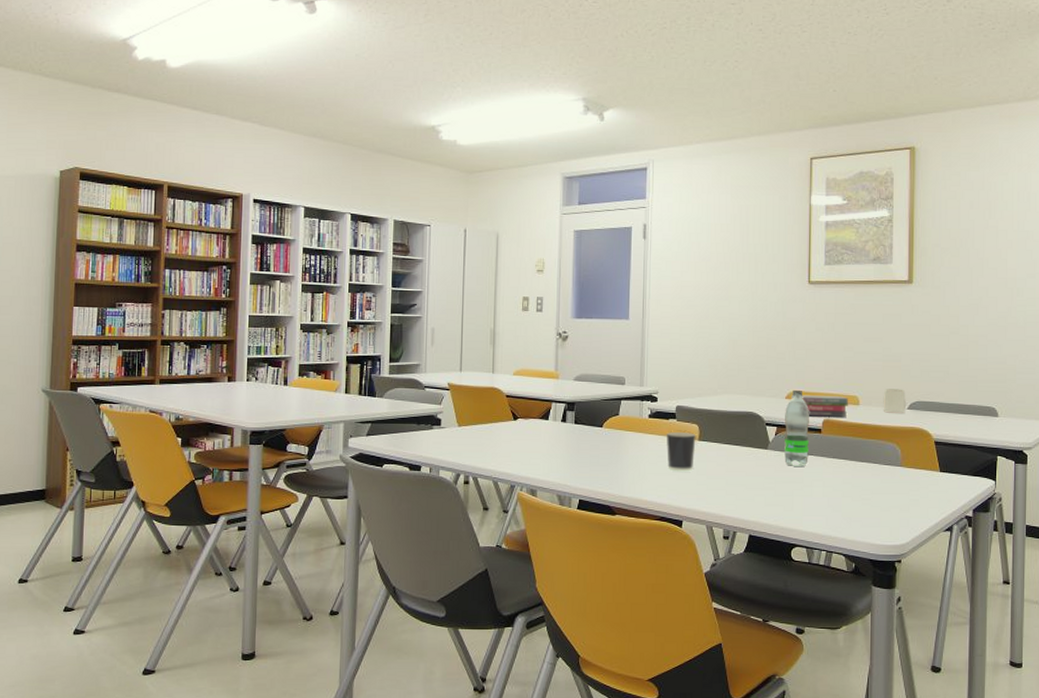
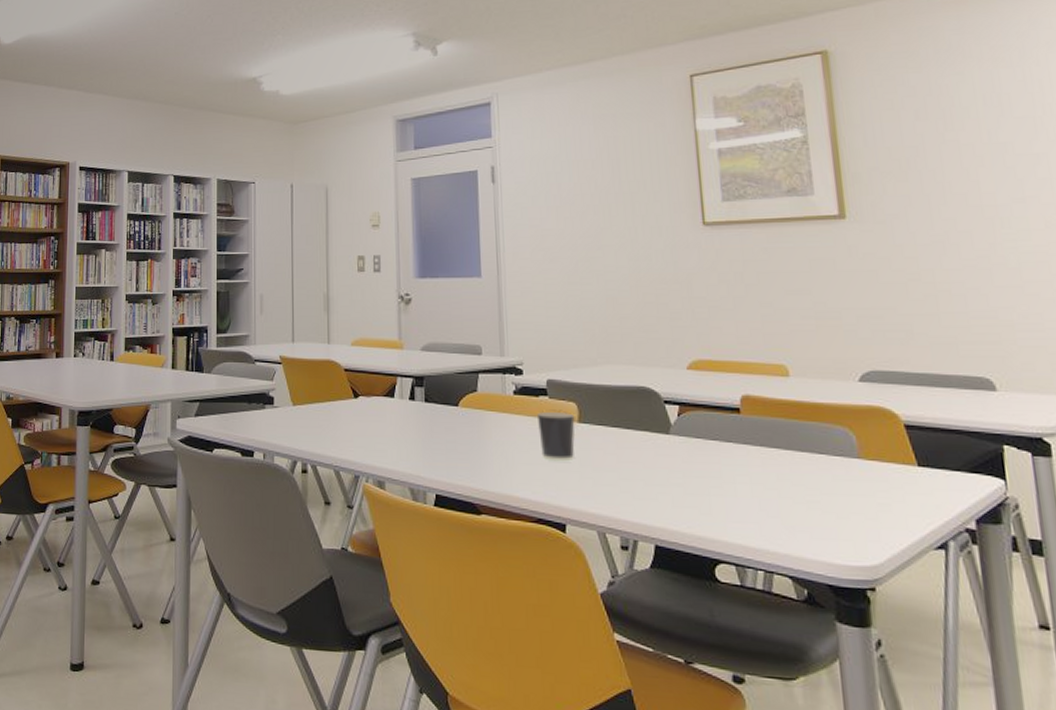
bottle: present [784,389,809,466] -> none [688,357,726,457]
books: present [791,394,849,417] -> none [694,364,775,392]
mug: present [883,389,906,414] -> none [821,355,857,389]

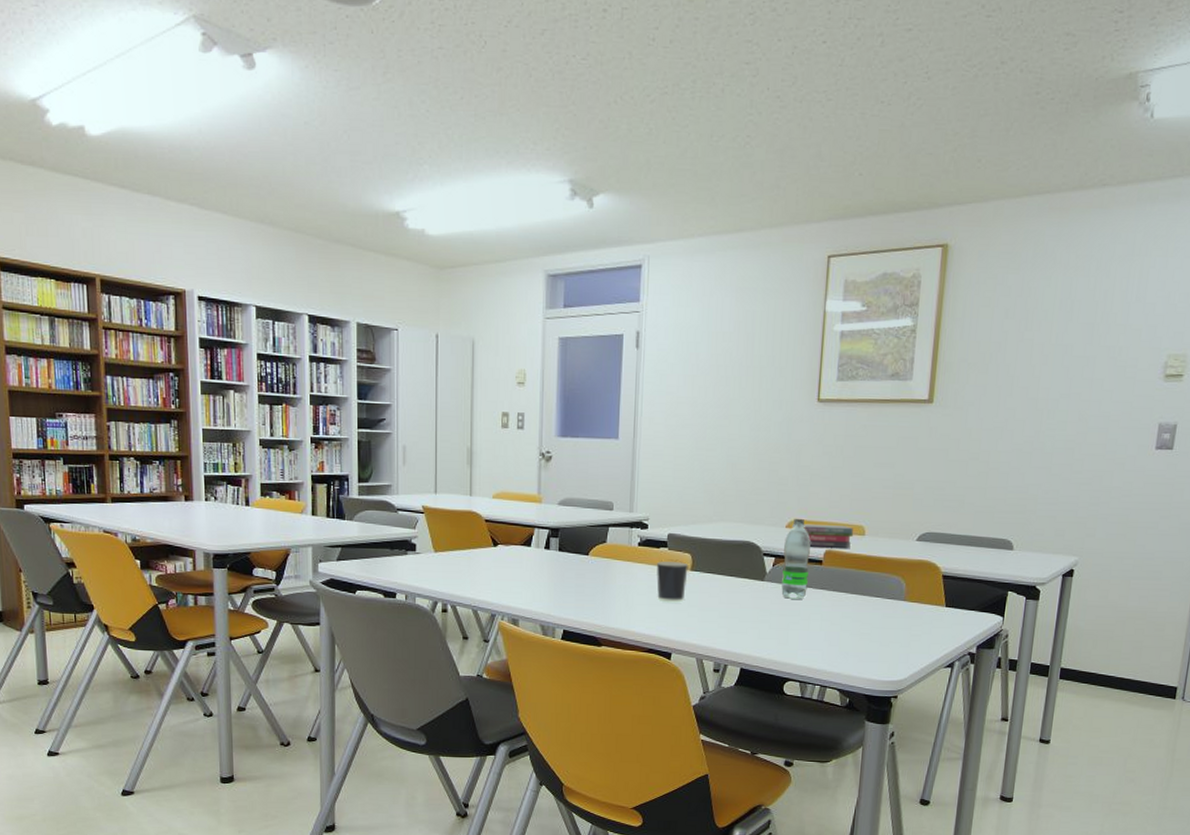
bottle: none [688,357,726,457] -> present [781,518,811,599]
books: none [694,364,775,392] -> present [792,523,854,548]

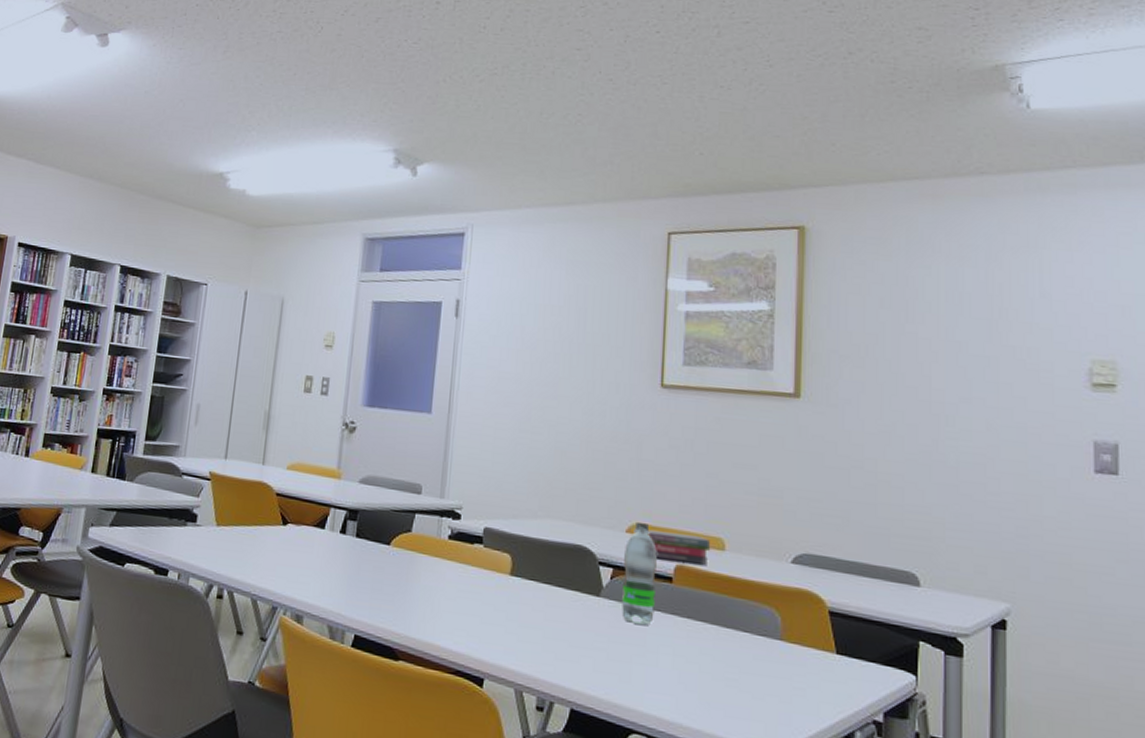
mug: present [656,561,688,603] -> none [468,560,508,615]

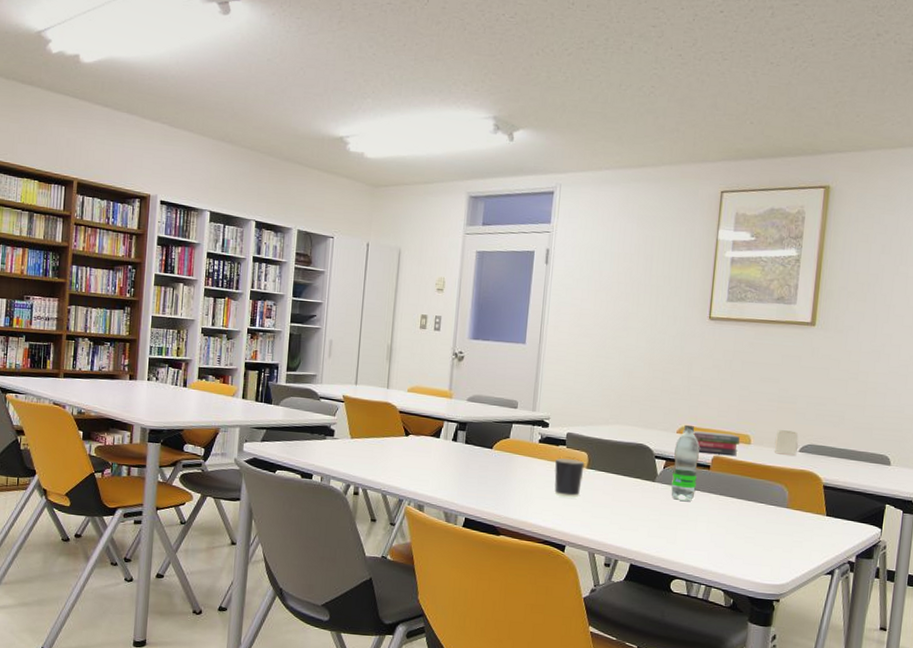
mug: none [468,560,508,615] -> present [554,458,585,498]
mug: none [757,532,789,570] -> present [774,430,799,457]

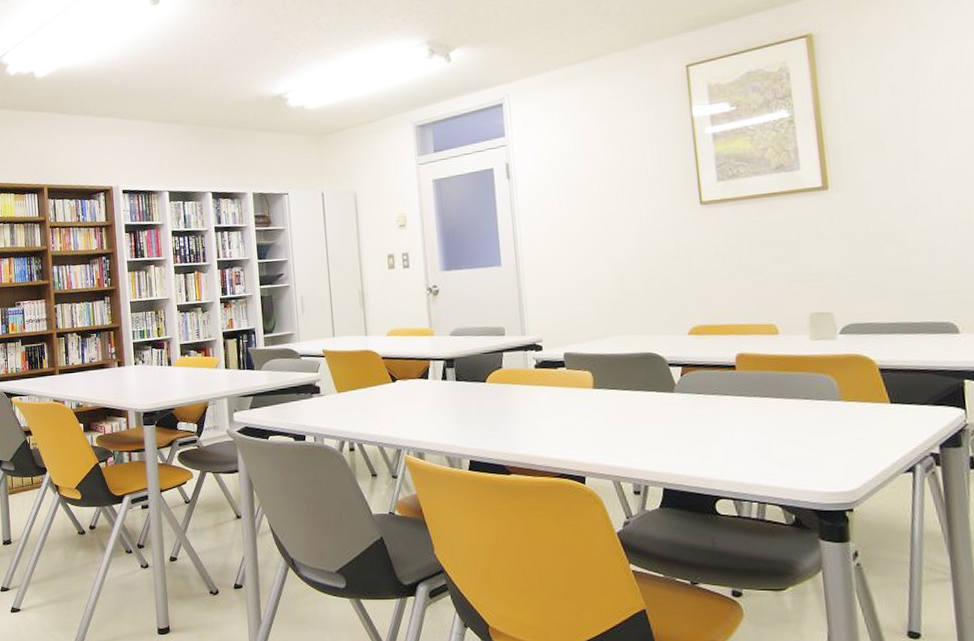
mug: present [554,458,585,498] -> none [556,381,591,424]
bottle: present [671,424,700,501] -> none [689,323,724,409]
books: present [682,429,740,455] -> none [695,326,766,352]

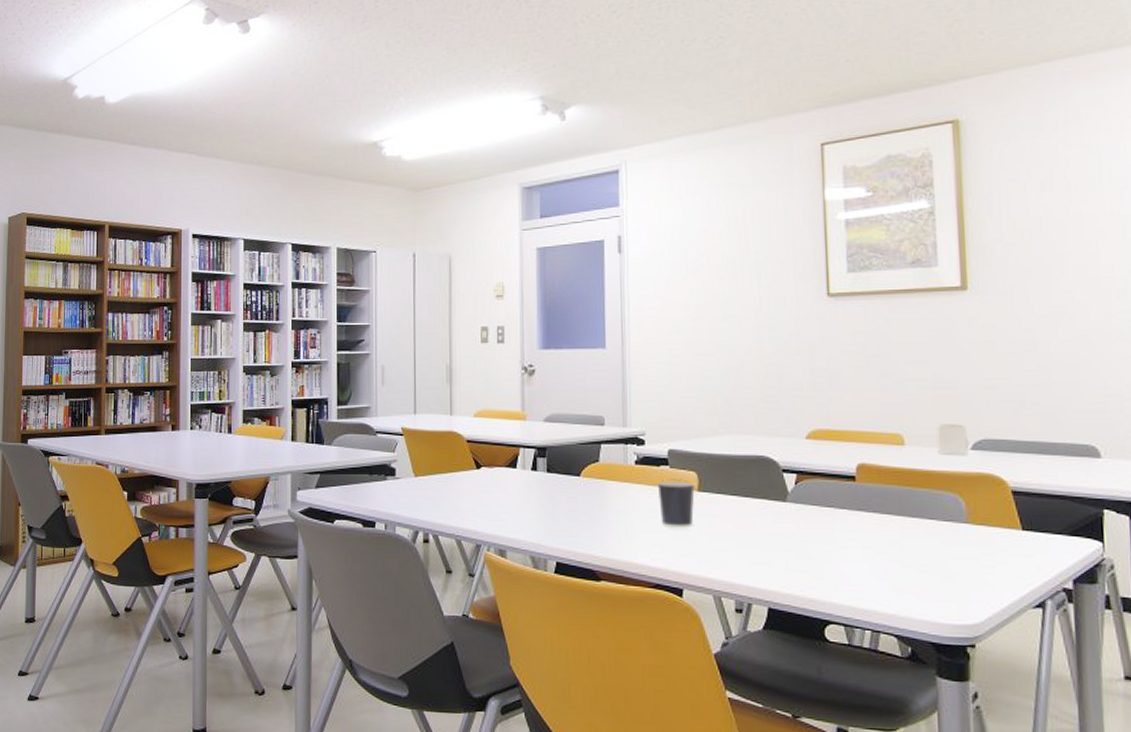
mug: none [556,381,591,424] -> present [657,481,695,529]

